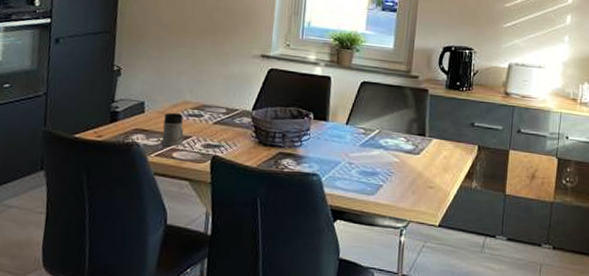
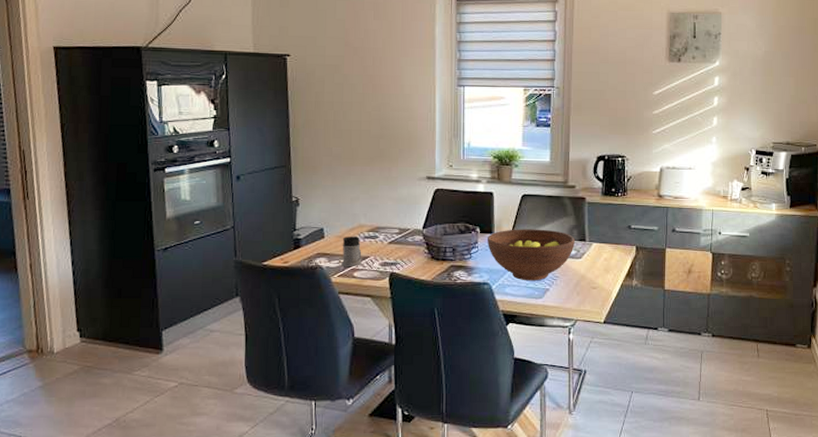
fruit bowl: none [320,117,414,176] -> present [488,229,575,281]

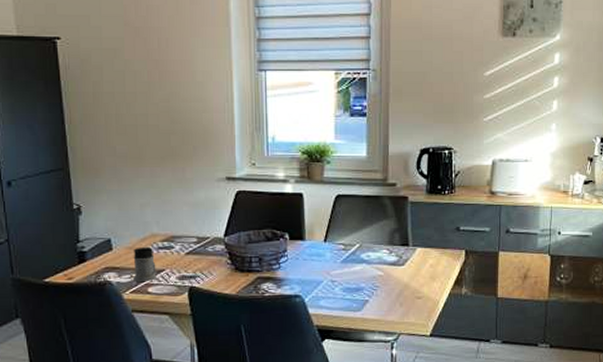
fruit bowl: present [488,229,575,281] -> none [298,234,396,292]

